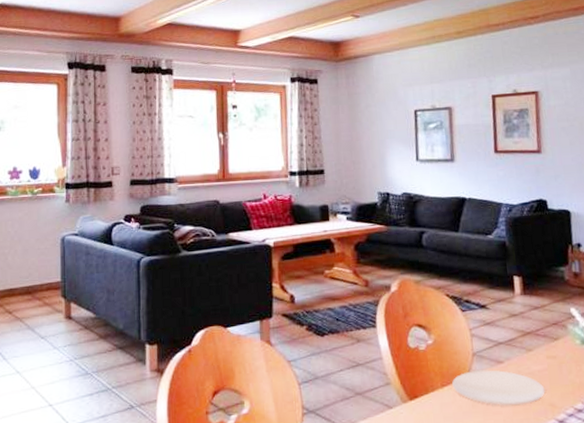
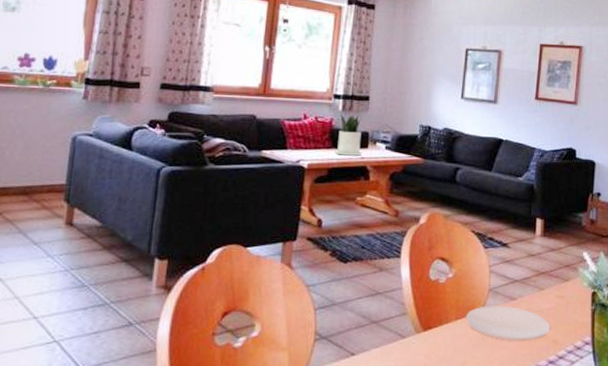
planter: none [297,189,324,231] -> present [335,114,362,156]

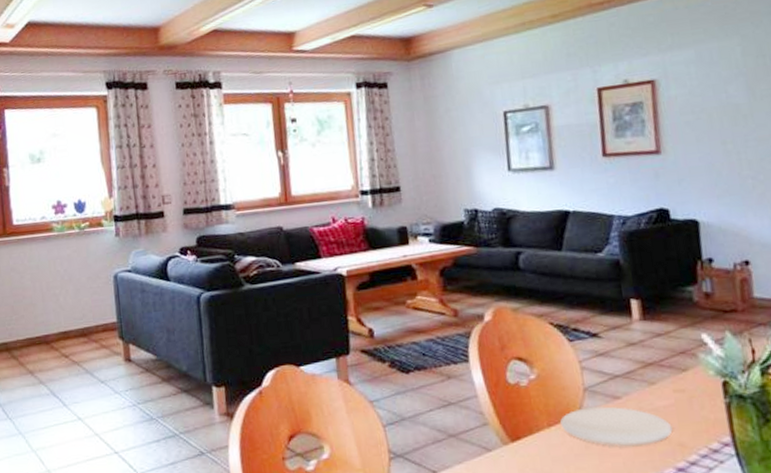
planter: present [335,114,362,156] -> none [372,209,403,257]

